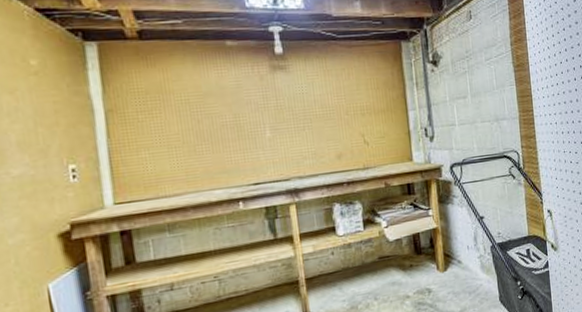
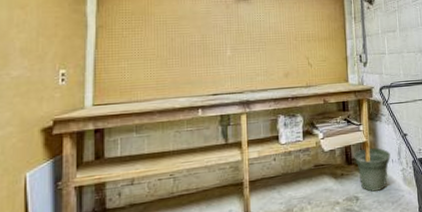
flower pot: none [423,233,466,283] -> present [354,147,391,192]

